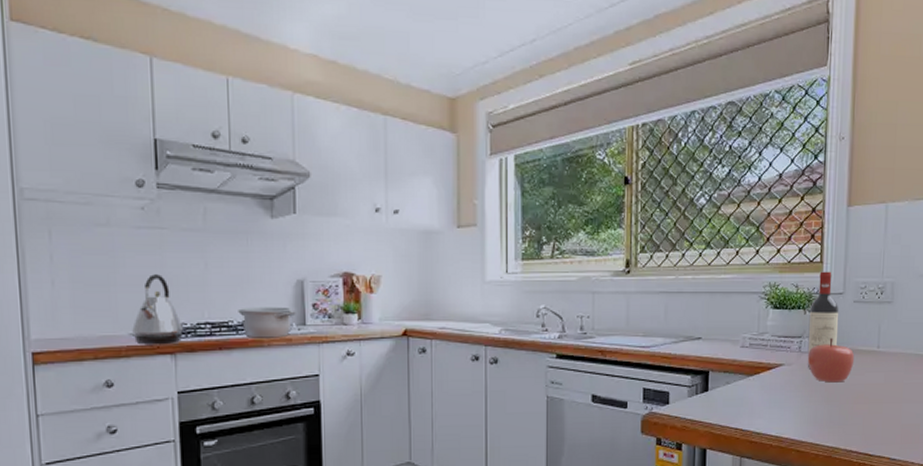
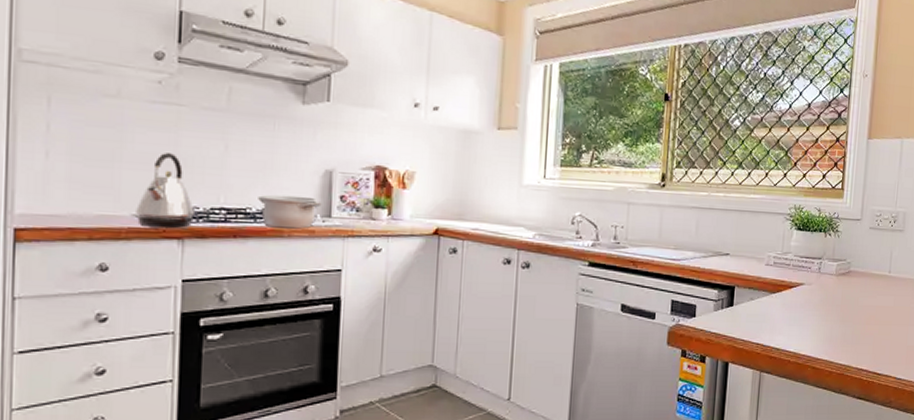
wine bottle: present [807,271,839,370] -> none [825,198,857,290]
fruit: present [807,337,855,383] -> none [826,261,869,304]

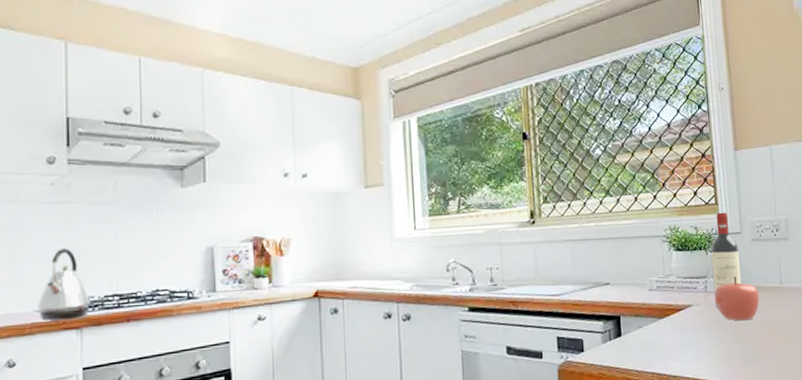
cooking pot: present [258,194,322,229] -> none [147,274,206,308]
wine bottle: none [825,198,857,290] -> present [710,212,742,309]
fruit: none [826,261,869,304] -> present [714,276,760,321]

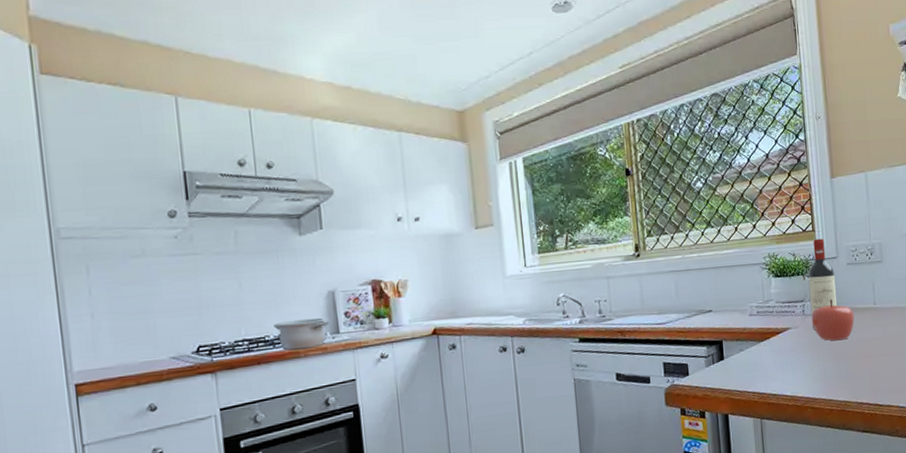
kettle: present [38,248,90,321] -> none [172,298,222,367]
cooking pot: none [147,274,206,308] -> present [273,317,330,351]

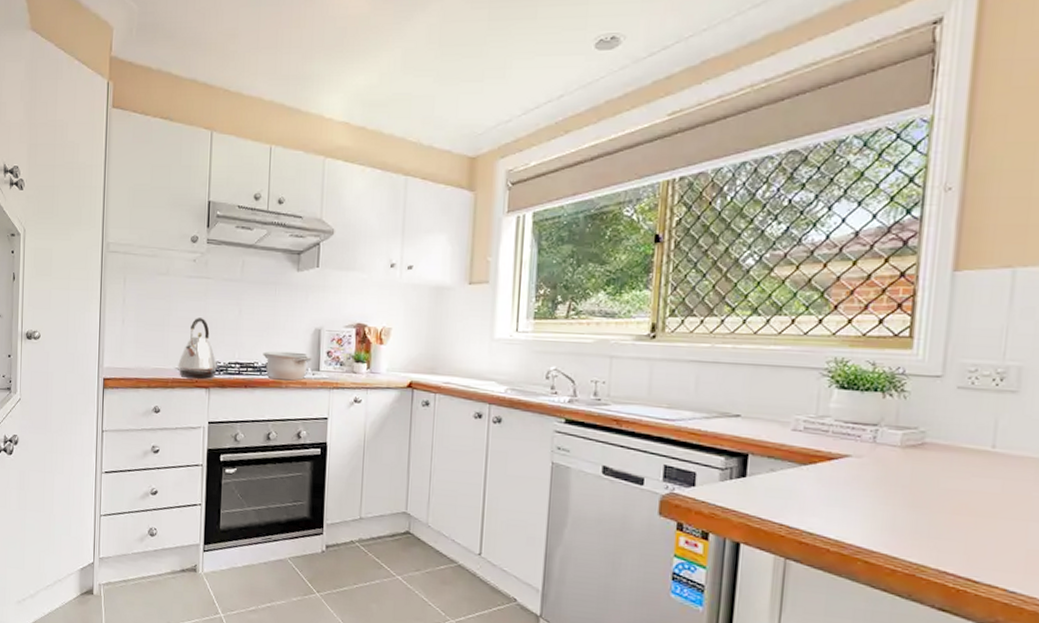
kettle: none [172,298,222,367] -> present [178,318,217,380]
wine bottle: present [807,238,838,331] -> none [884,348,935,466]
fruit: present [811,299,855,341] -> none [884,429,956,486]

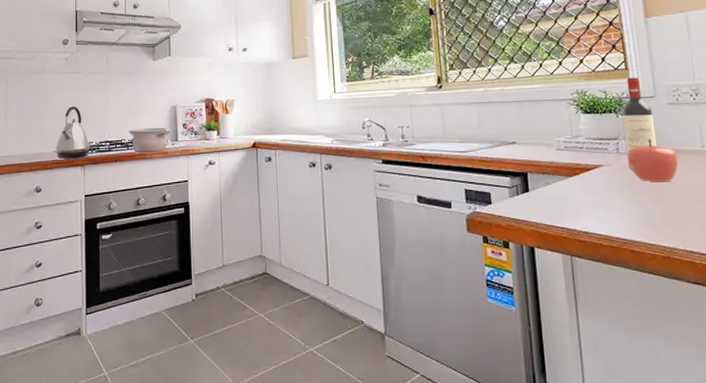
wine bottle: none [884,348,935,466] -> present [621,77,658,170]
fruit: none [884,429,956,486] -> present [626,138,679,182]

